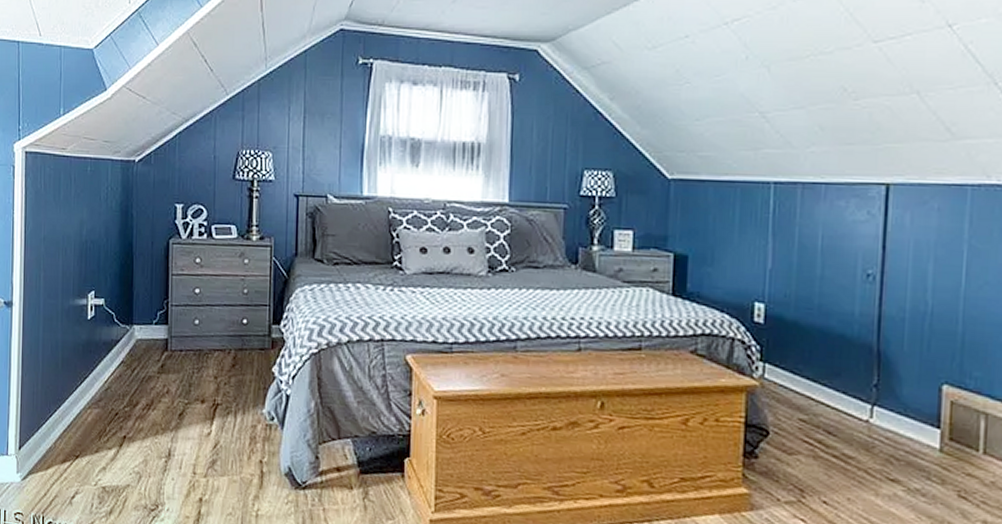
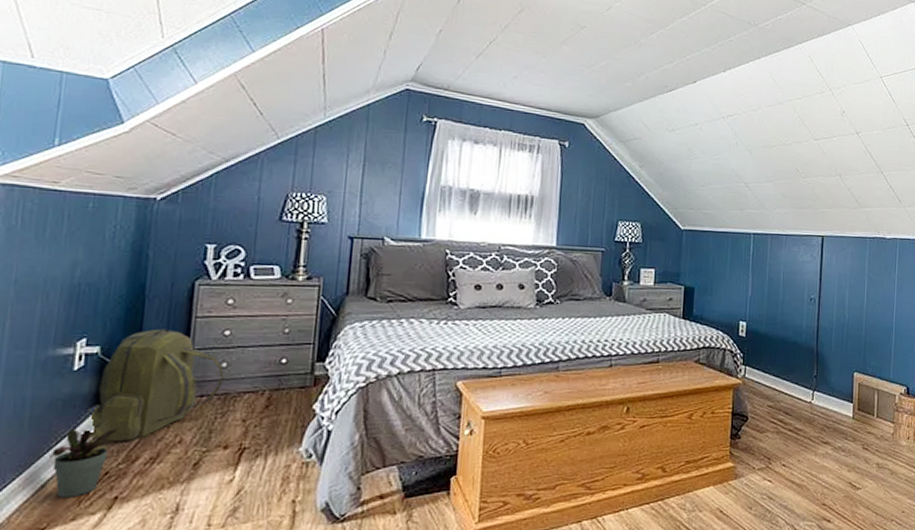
potted plant: none [77,365,122,432] -> present [50,419,119,498]
backpack: none [93,284,197,387] -> present [76,328,224,441]

